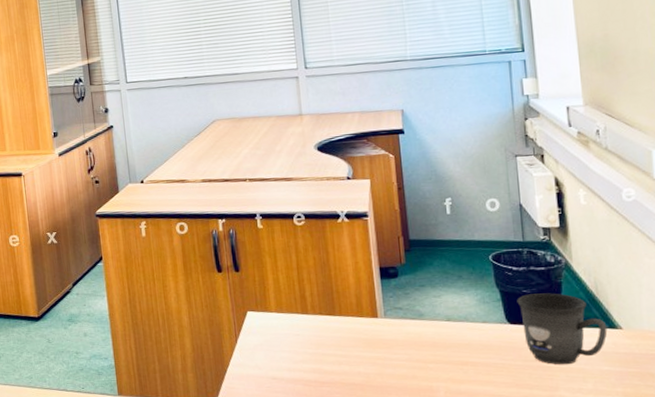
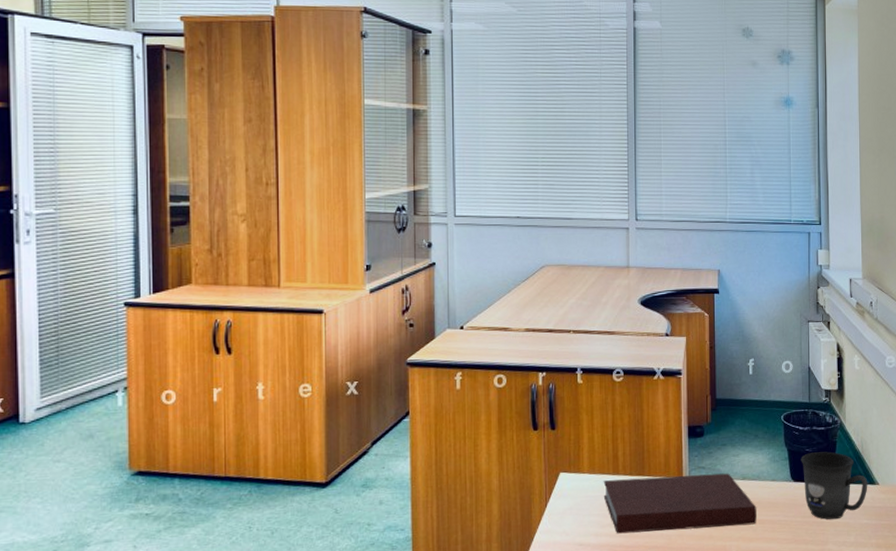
notebook: none [292,314,467,370] -> present [603,473,757,534]

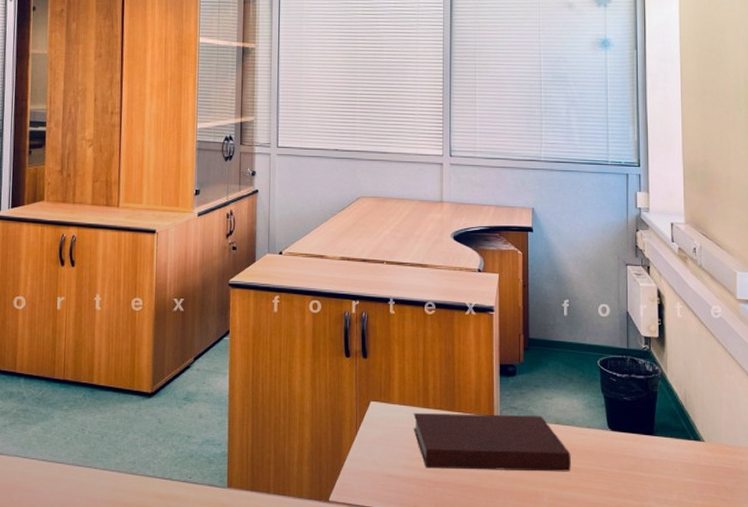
mug: present [801,451,868,520] -> none [618,401,692,475]

